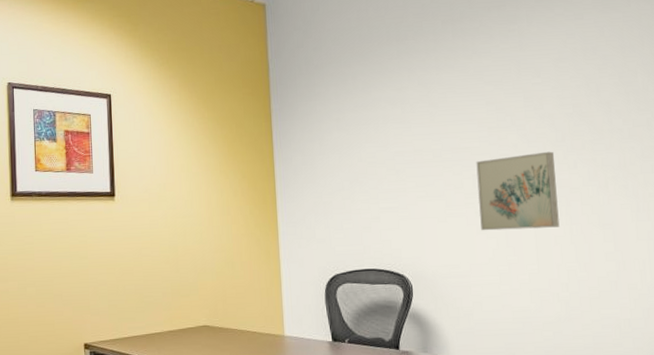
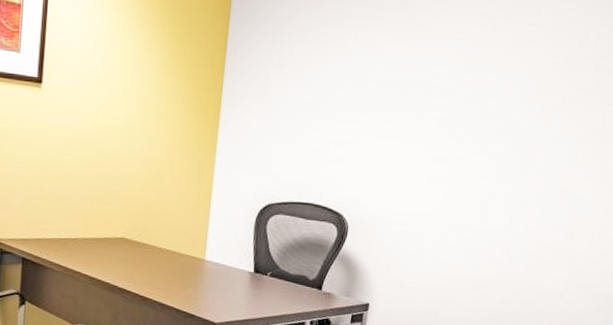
wall art: present [476,151,560,231] -> none [433,102,531,187]

